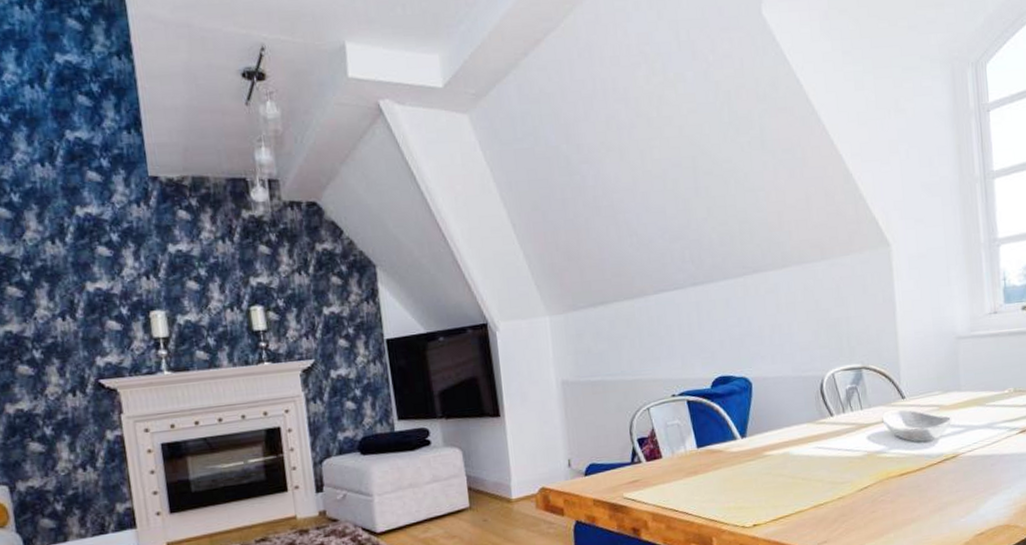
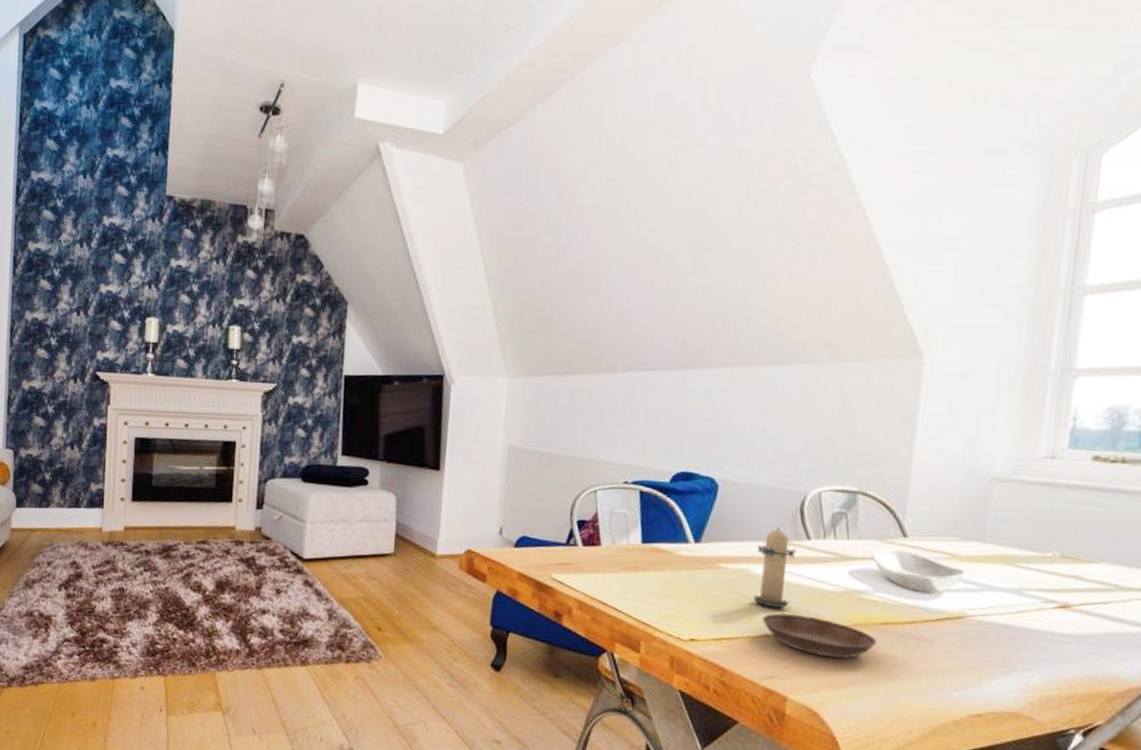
candle: none [792,410,827,482] -> present [753,527,796,608]
saucer: none [808,481,898,514] -> present [762,613,876,659]

